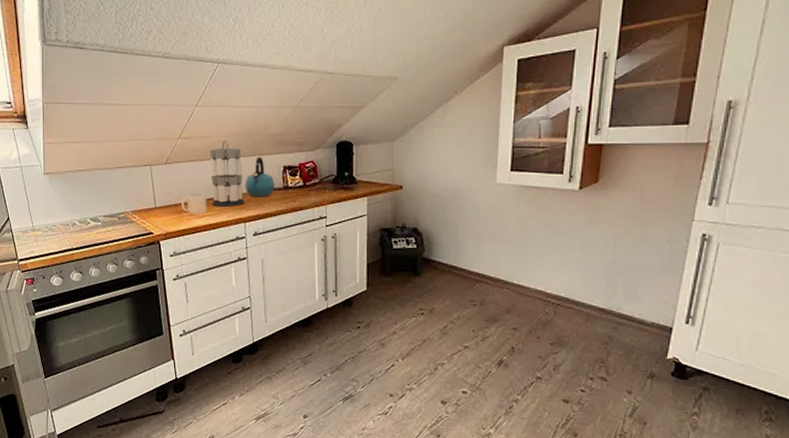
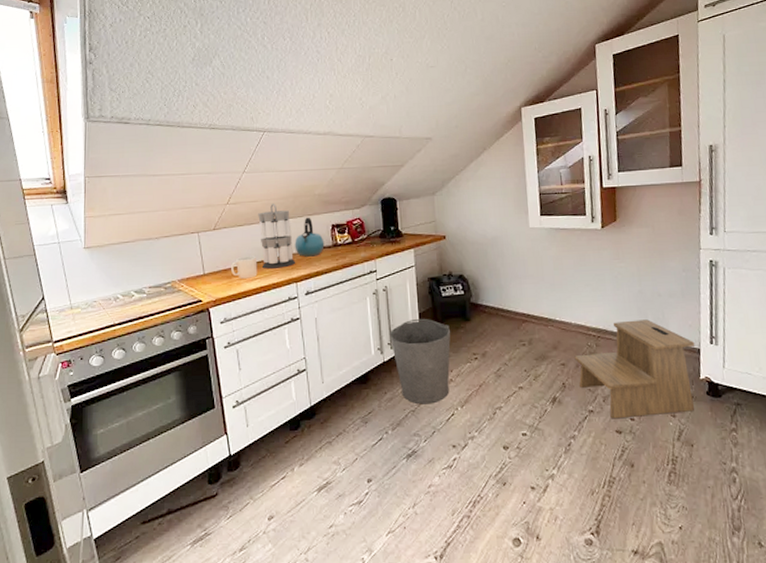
bucket: none [335,268,399,353] -> present [390,318,451,405]
step stool: none [528,290,668,390] -> present [574,319,695,419]

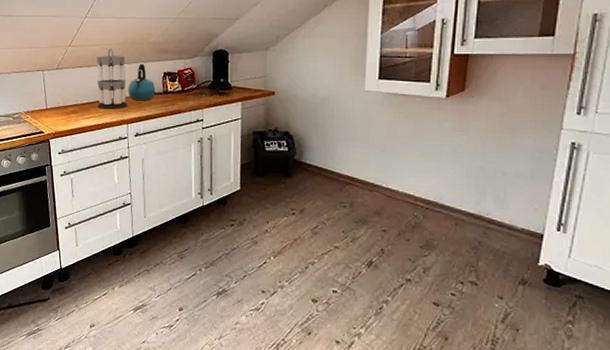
mug: present [230,255,258,280] -> none [69,95,94,117]
bucket: present [390,318,451,405] -> none [211,169,271,250]
step stool: present [574,319,695,419] -> none [397,195,539,297]

